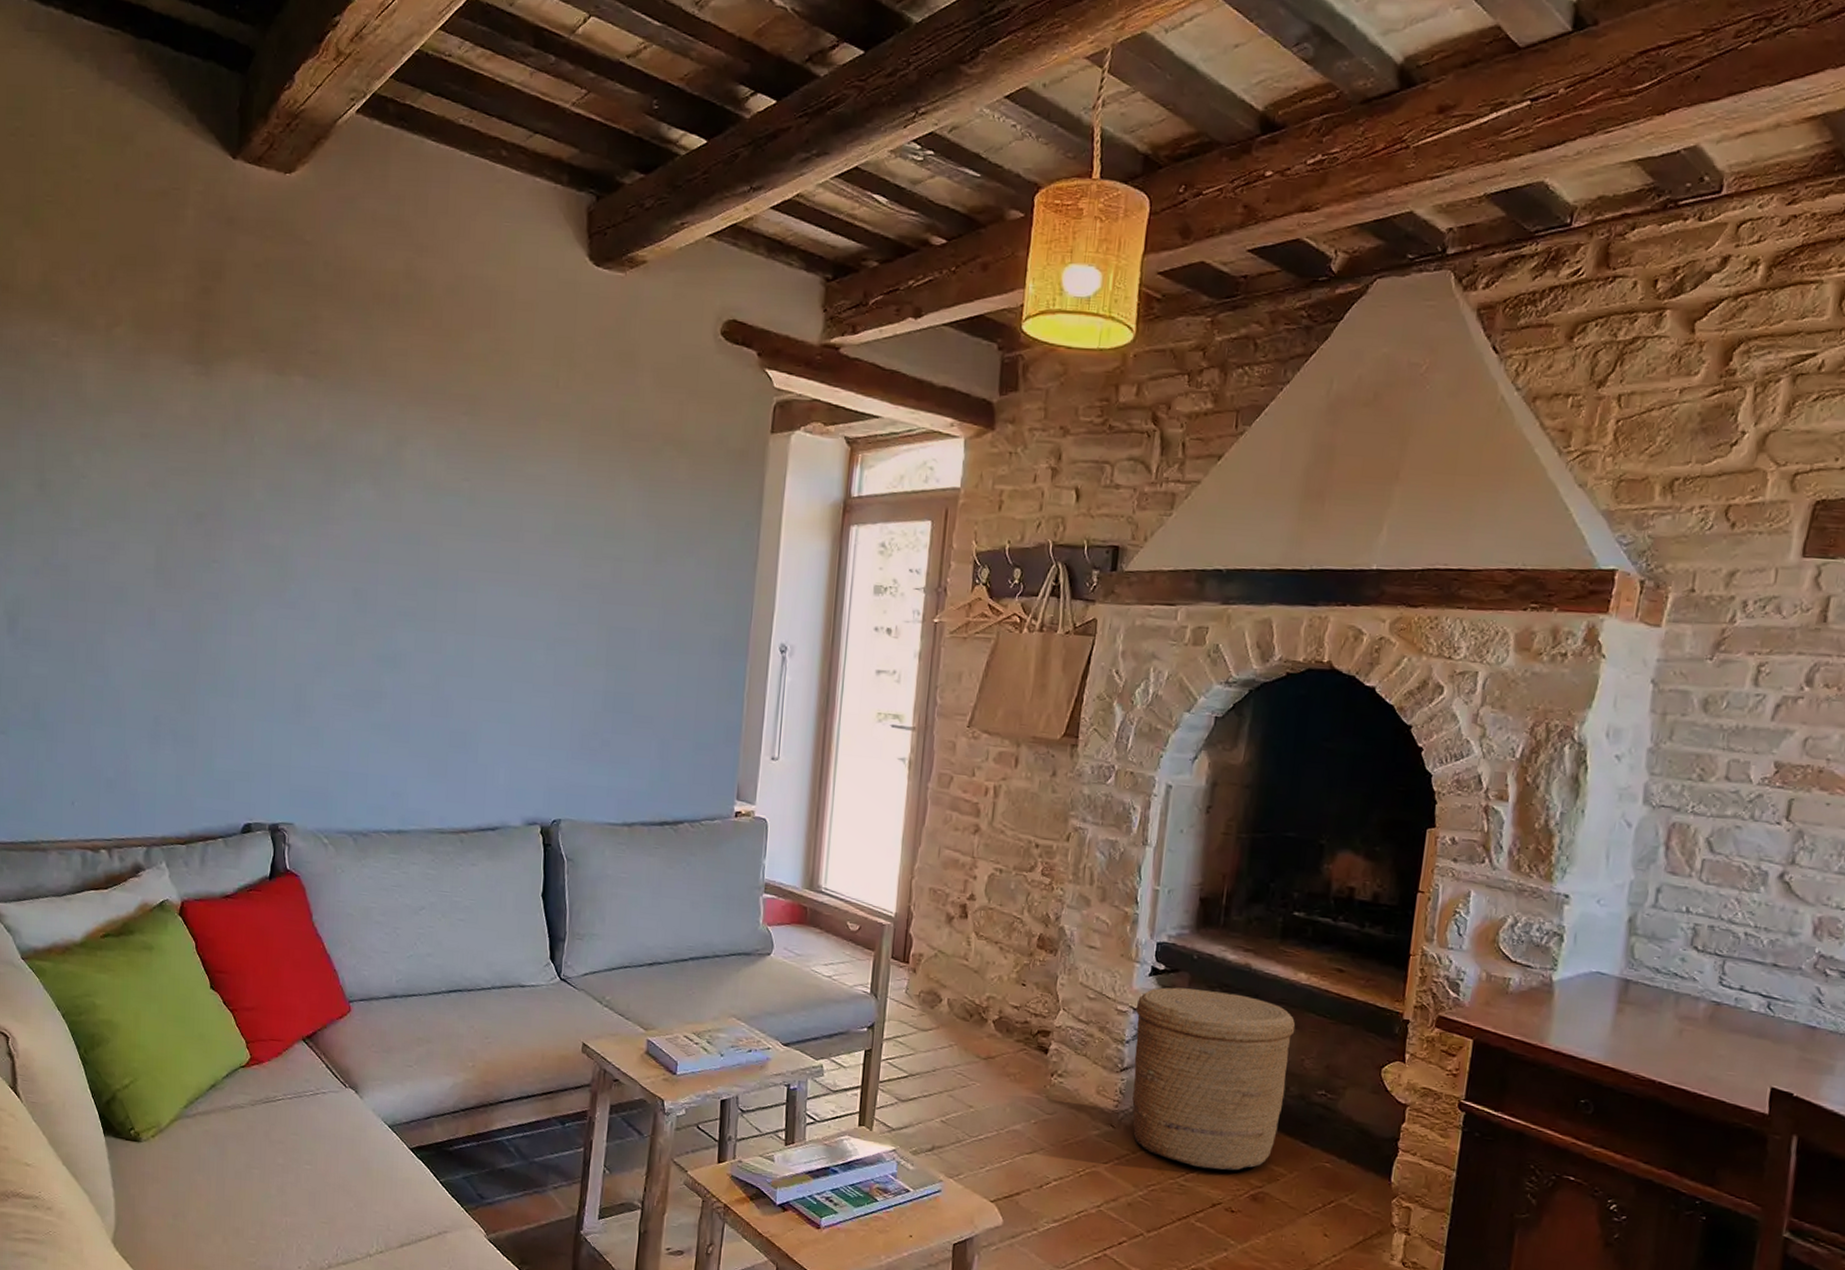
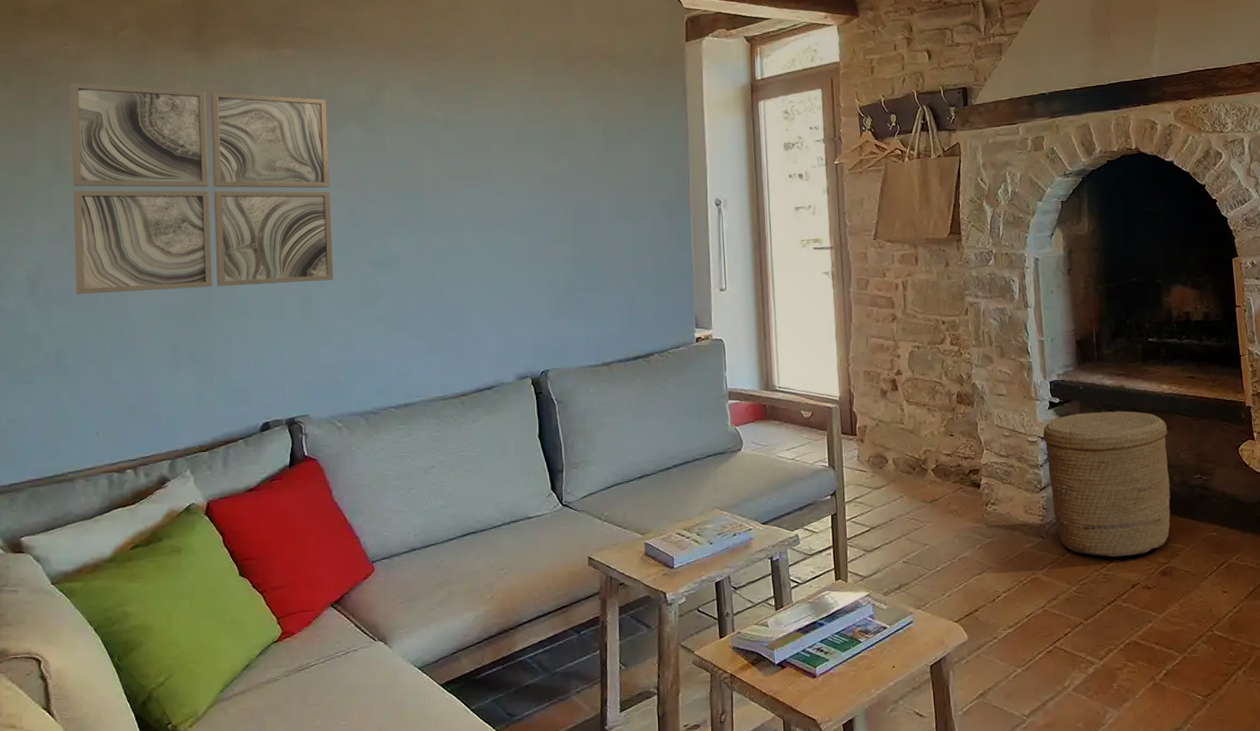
wall art: none [55,385,339,671] -> present [70,82,333,295]

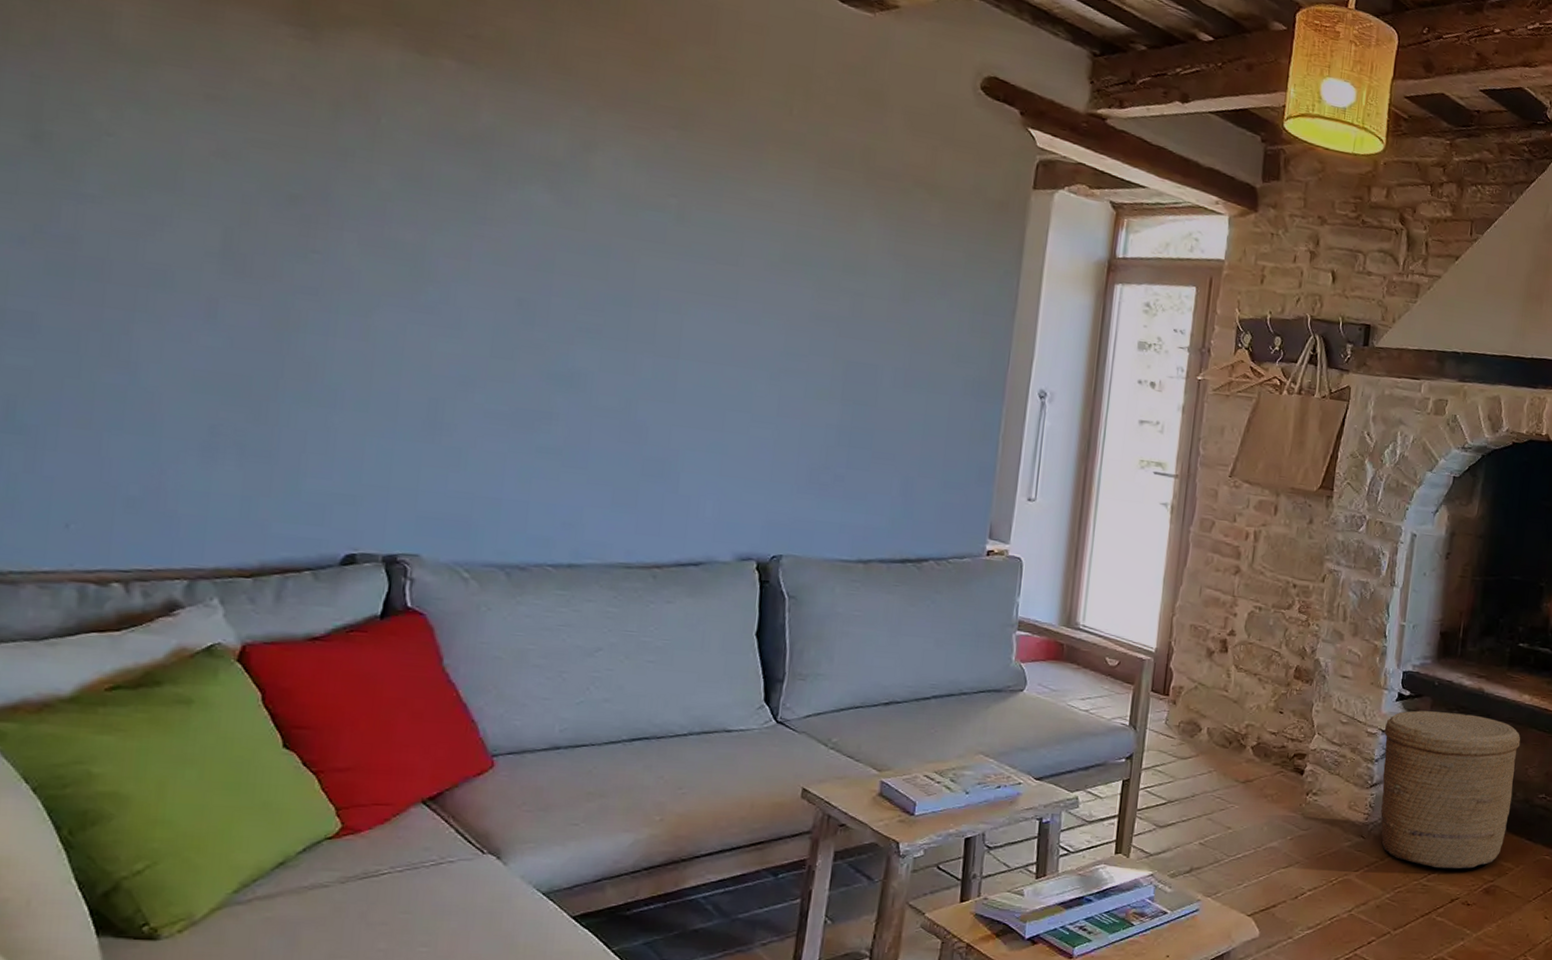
wall art: present [70,82,333,295] -> none [50,21,503,386]

